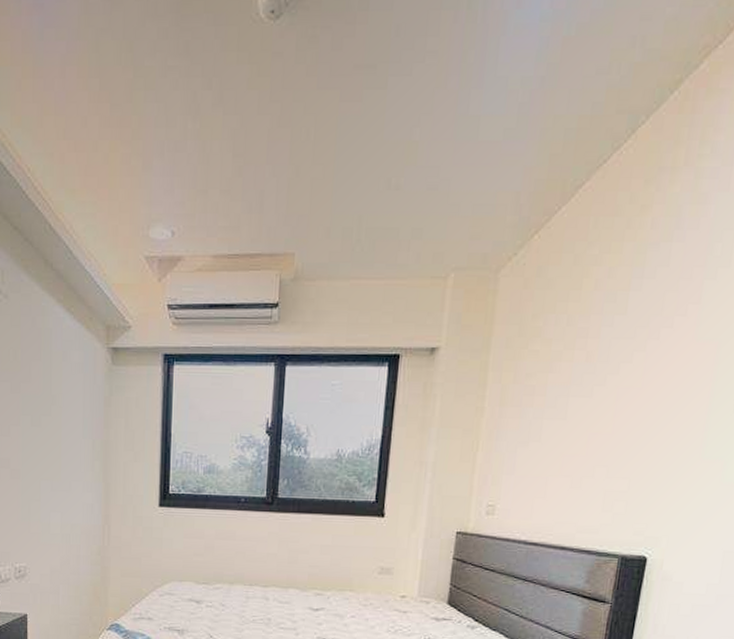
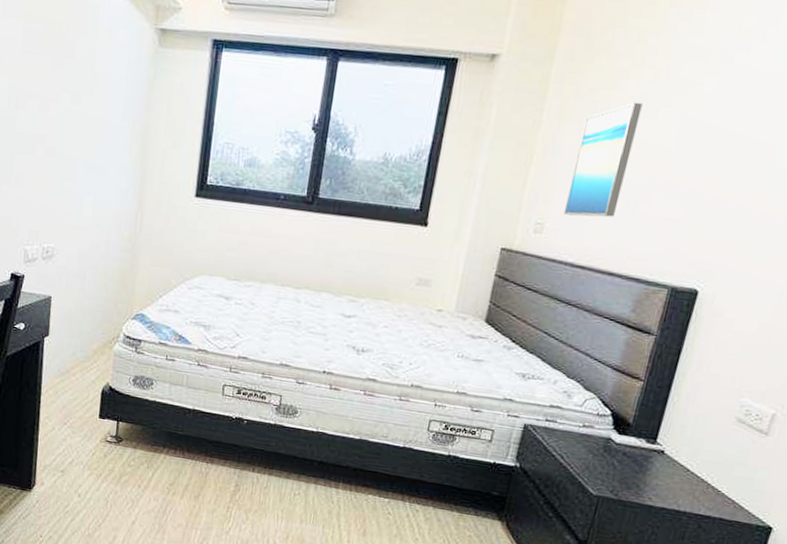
wall art: none [512,383,578,496] -> present [563,102,643,217]

